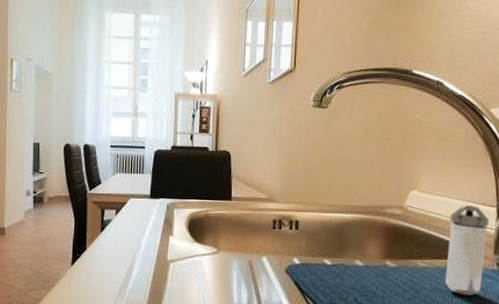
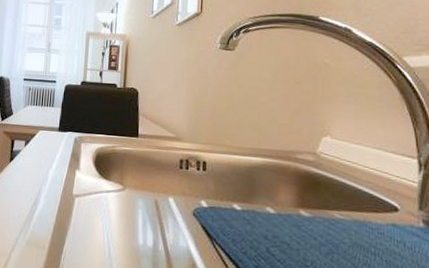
shaker: present [445,204,490,296] -> none [366,154,411,255]

